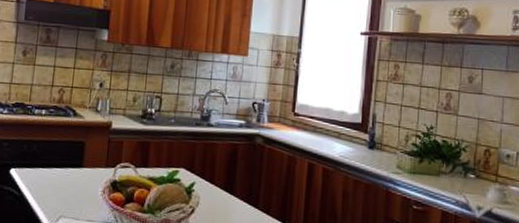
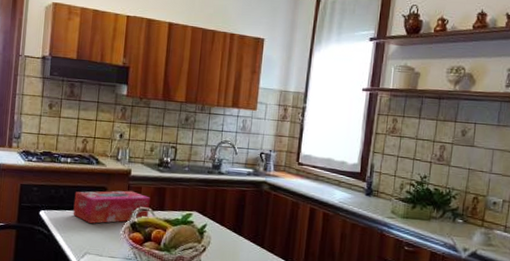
tissue box: none [47,145,133,183] -> present [73,190,150,224]

